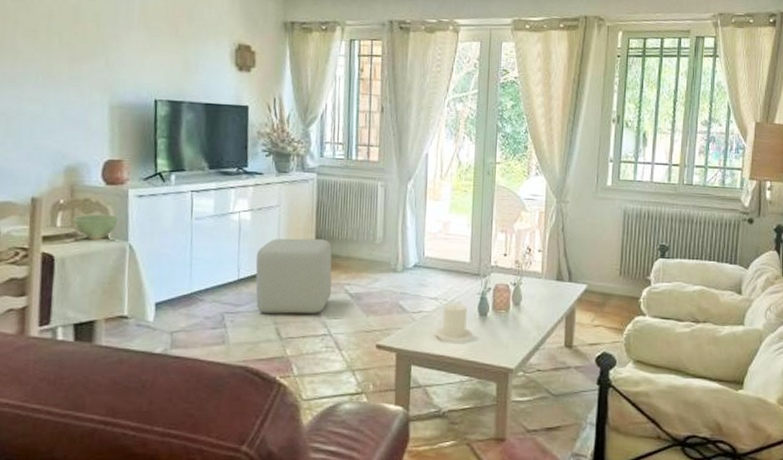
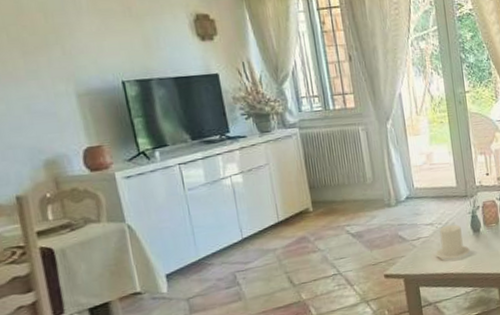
bowl: present [73,214,120,240] -> none [64,199,112,227]
pouf: present [255,238,332,314] -> none [255,188,334,266]

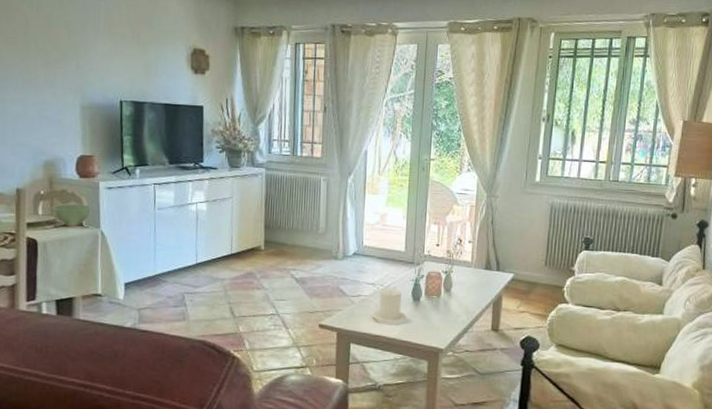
bowl: none [64,199,112,227] -> present [53,204,92,227]

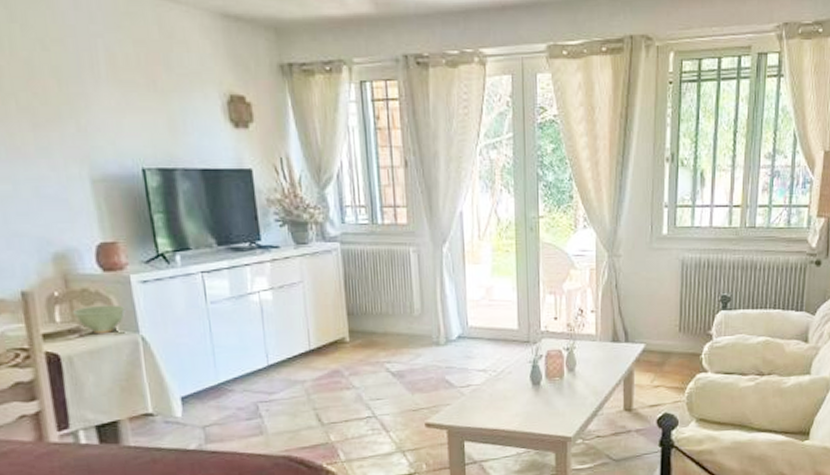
candle: present [371,288,407,323] -> none [485,373,526,414]

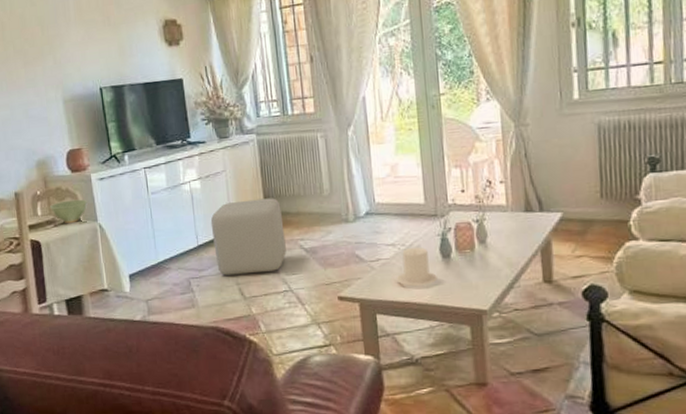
pouf: none [283,315,371,399] -> present [210,198,286,275]
candle: none [485,373,526,414] -> present [396,247,437,287]

